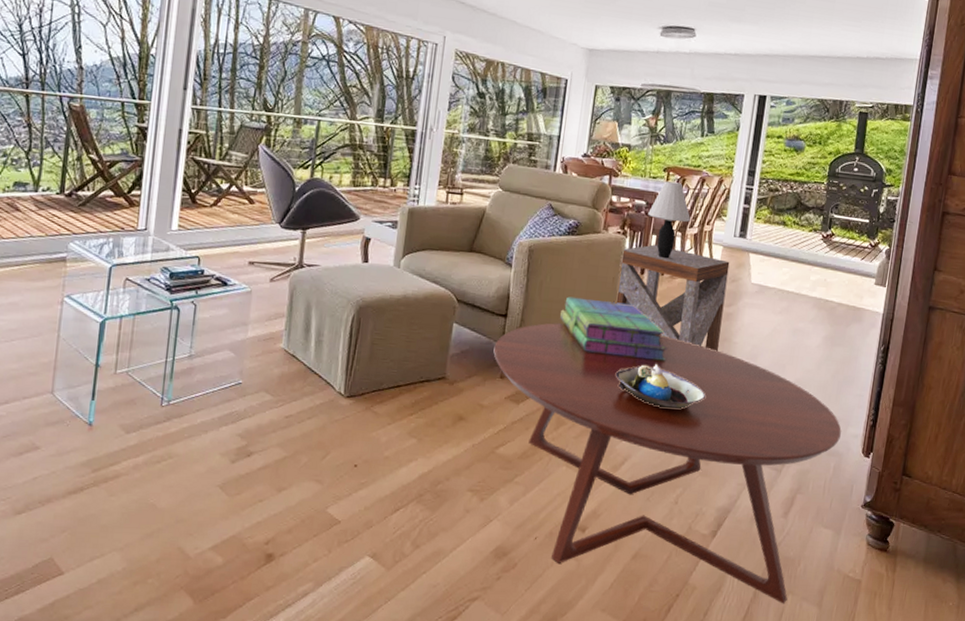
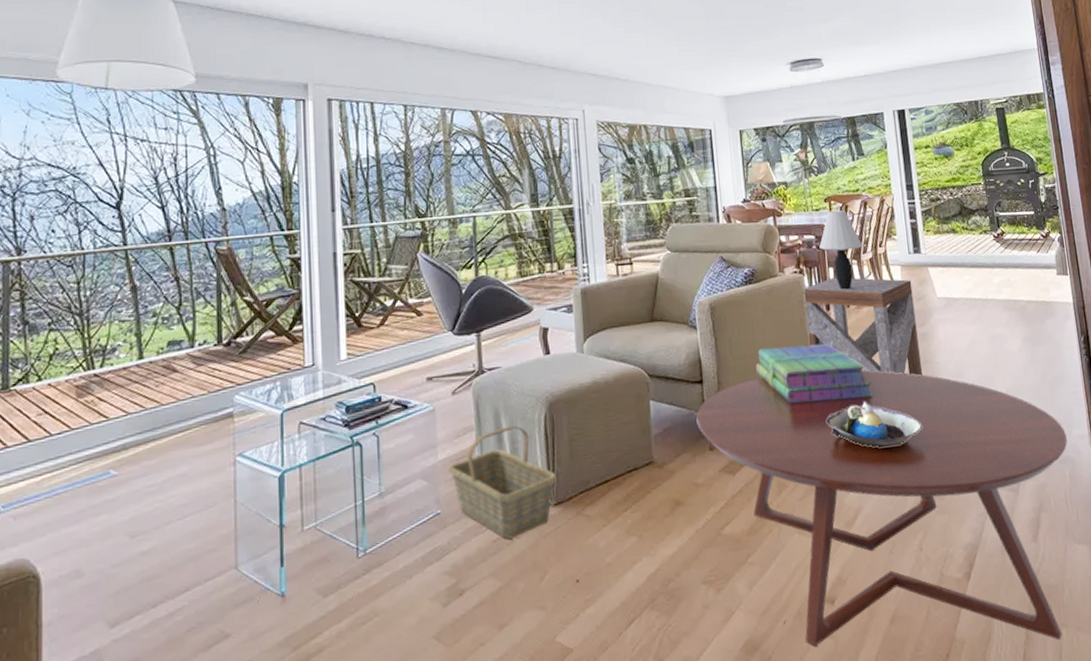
basket: none [255,319,354,418] -> present [448,425,557,540]

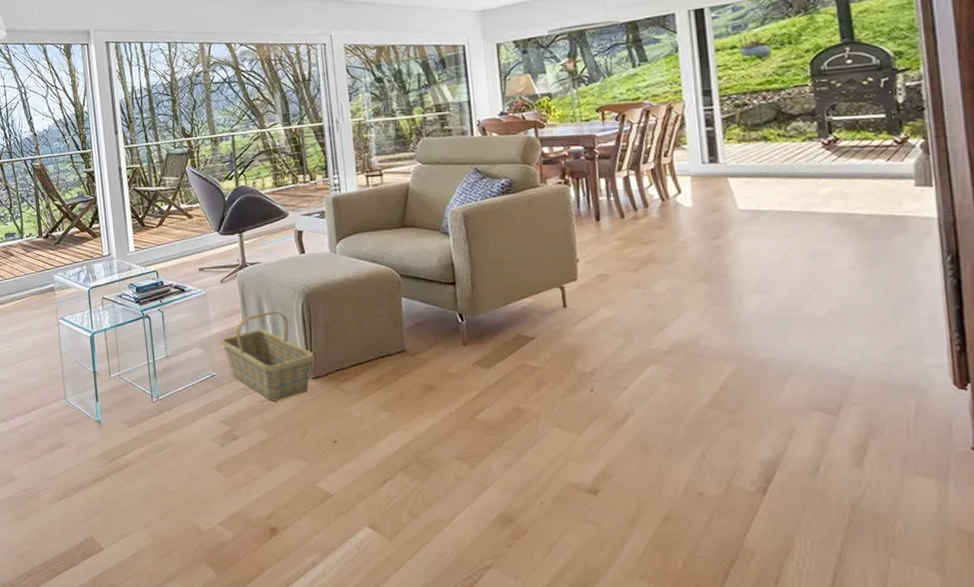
coffee table: present [696,369,1068,646] -> none [449,280,915,569]
stack of books: present [756,343,873,404] -> none [513,252,650,309]
side table: present [804,277,922,376] -> none [570,188,714,290]
table lamp: present [819,210,863,290] -> none [589,120,643,201]
decorative bowl: present [826,402,922,448] -> none [592,312,711,357]

